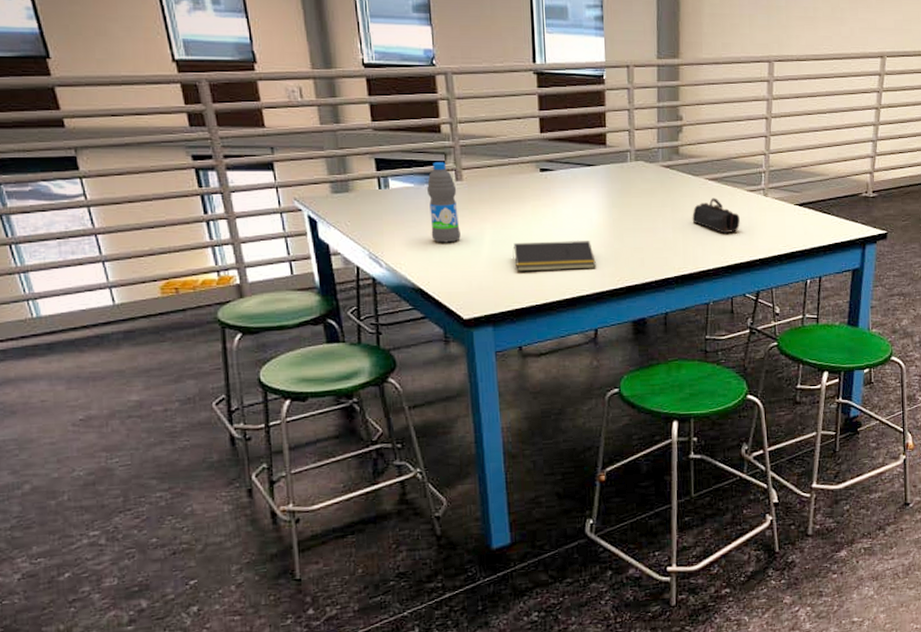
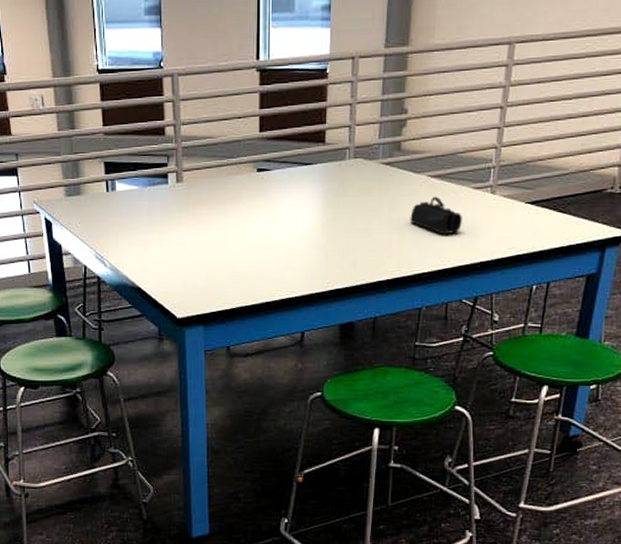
water bottle: present [427,162,461,243] -> none [150,164,178,244]
notepad: present [512,241,596,272] -> none [226,242,307,273]

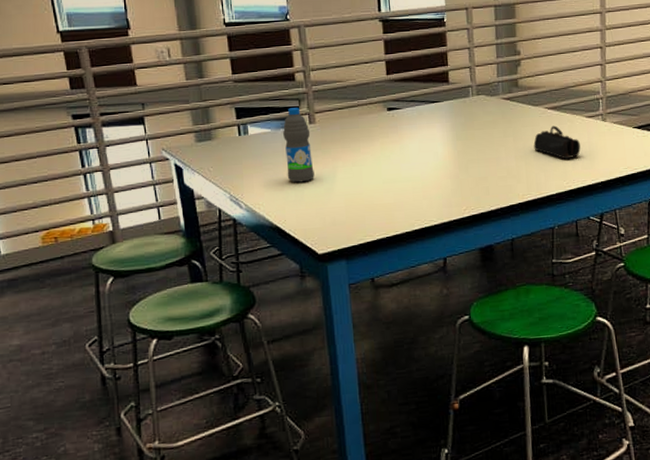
water bottle: none [150,164,178,244] -> present [283,107,315,183]

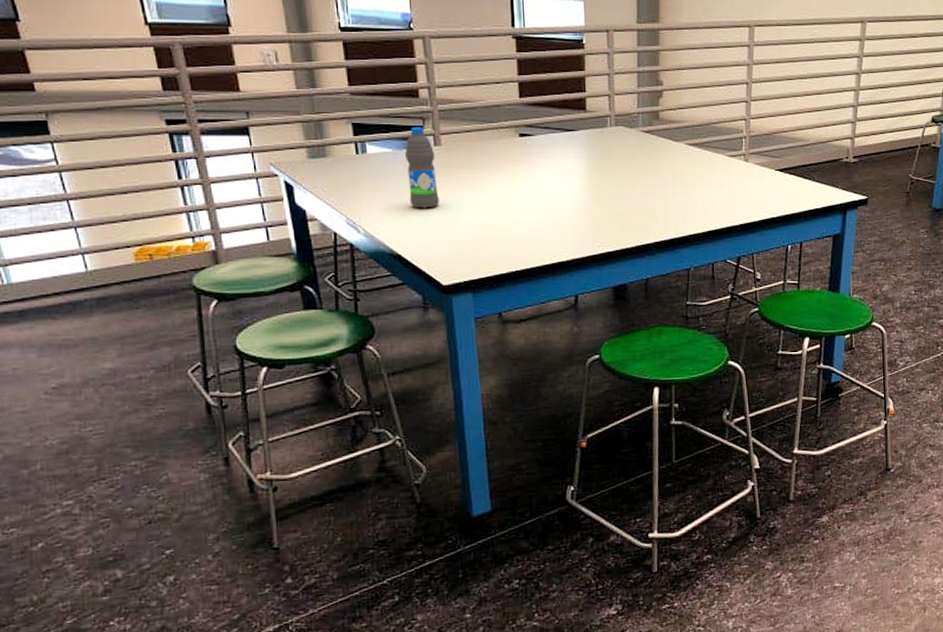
pencil case: present [533,125,581,159] -> none [672,163,721,199]

